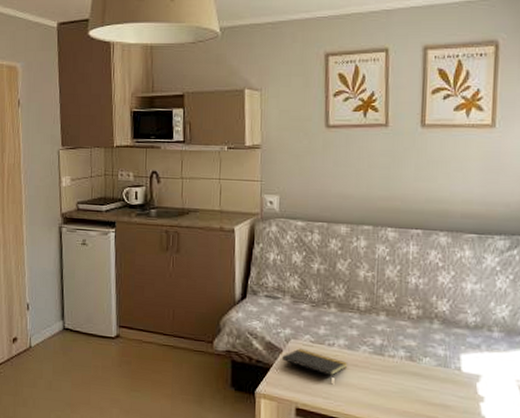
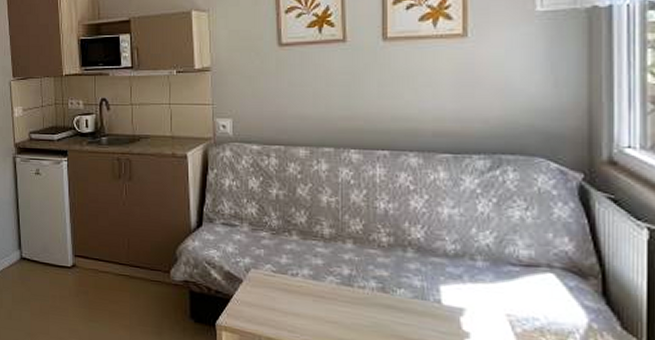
notepad: present [281,348,347,378] -> none [241,278,312,310]

